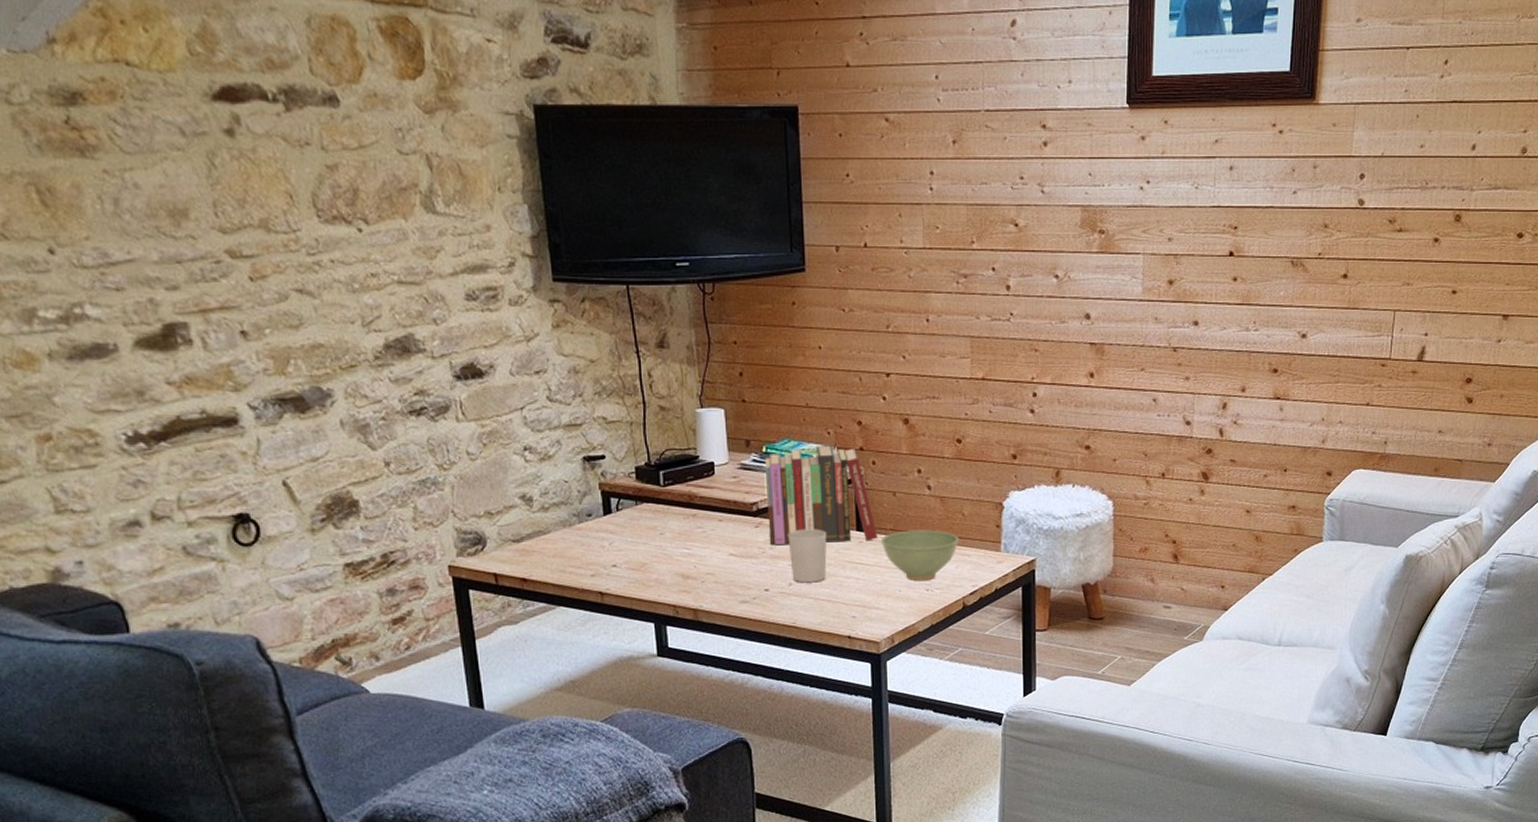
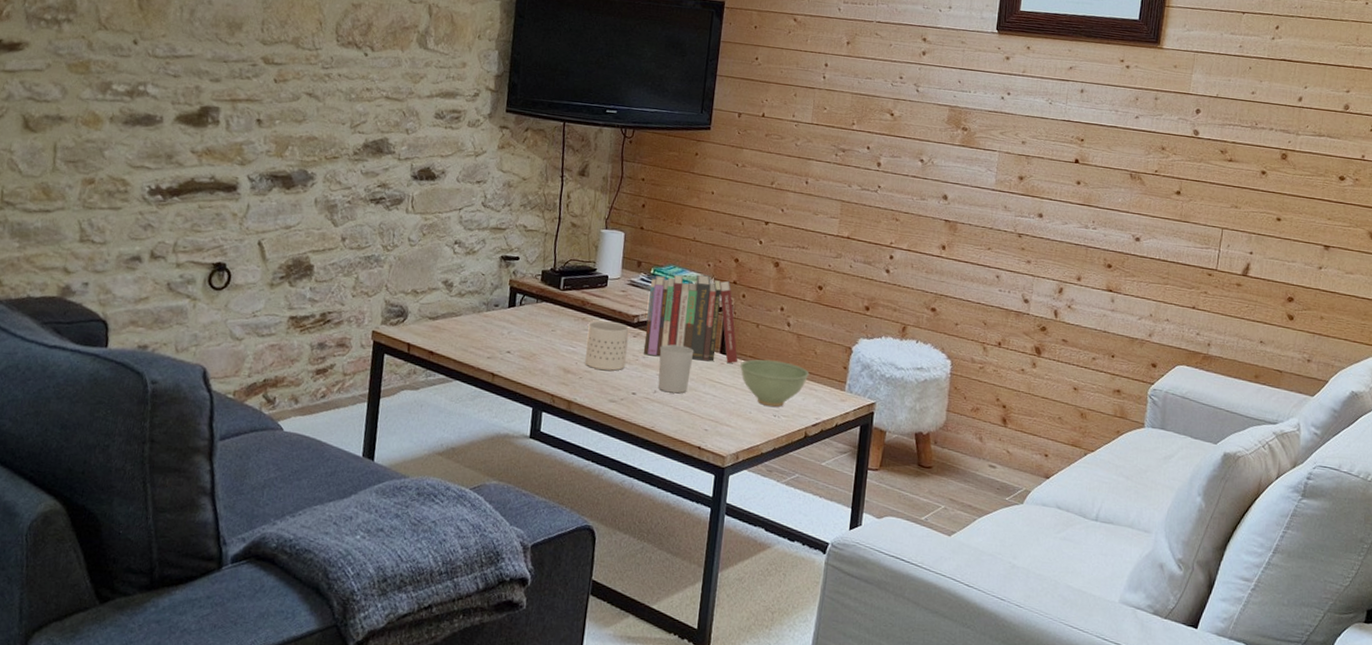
mug: none [701,514,751,569] -> present [585,320,630,371]

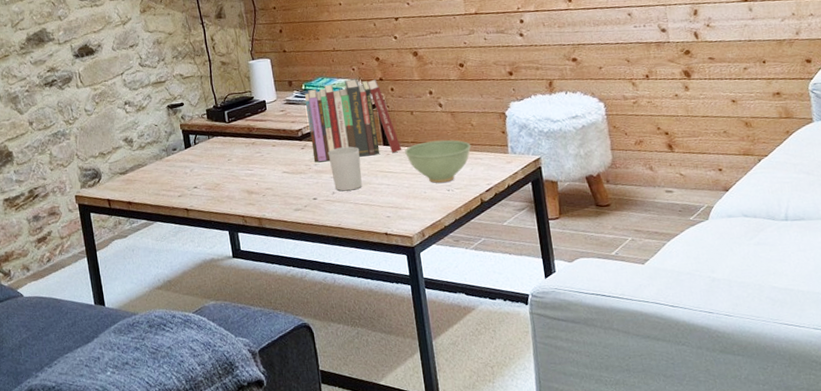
mug: present [585,320,630,371] -> none [259,139,301,185]

